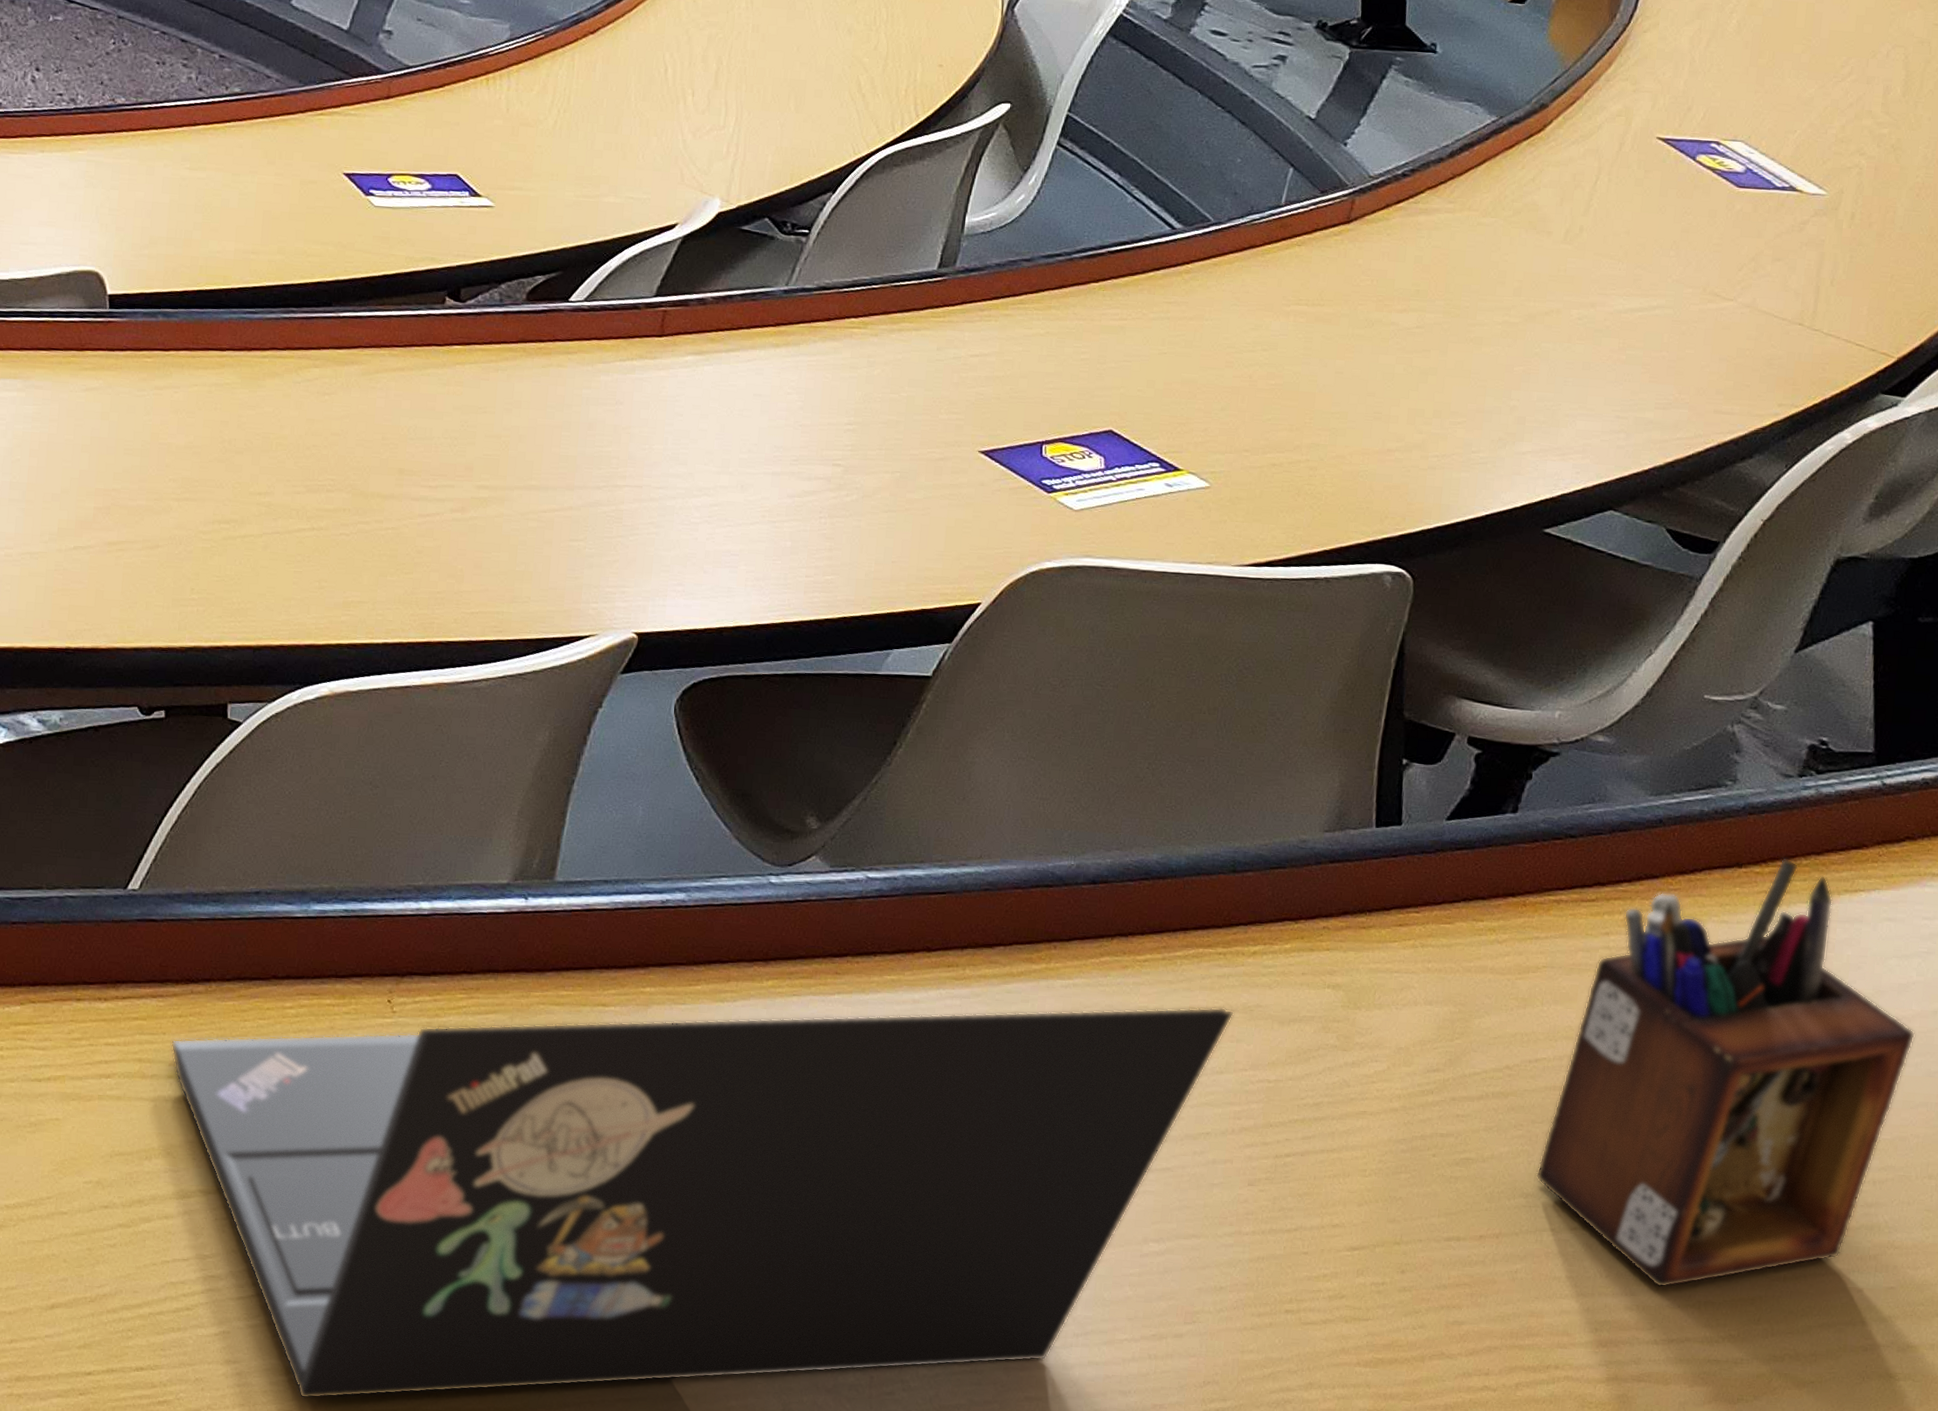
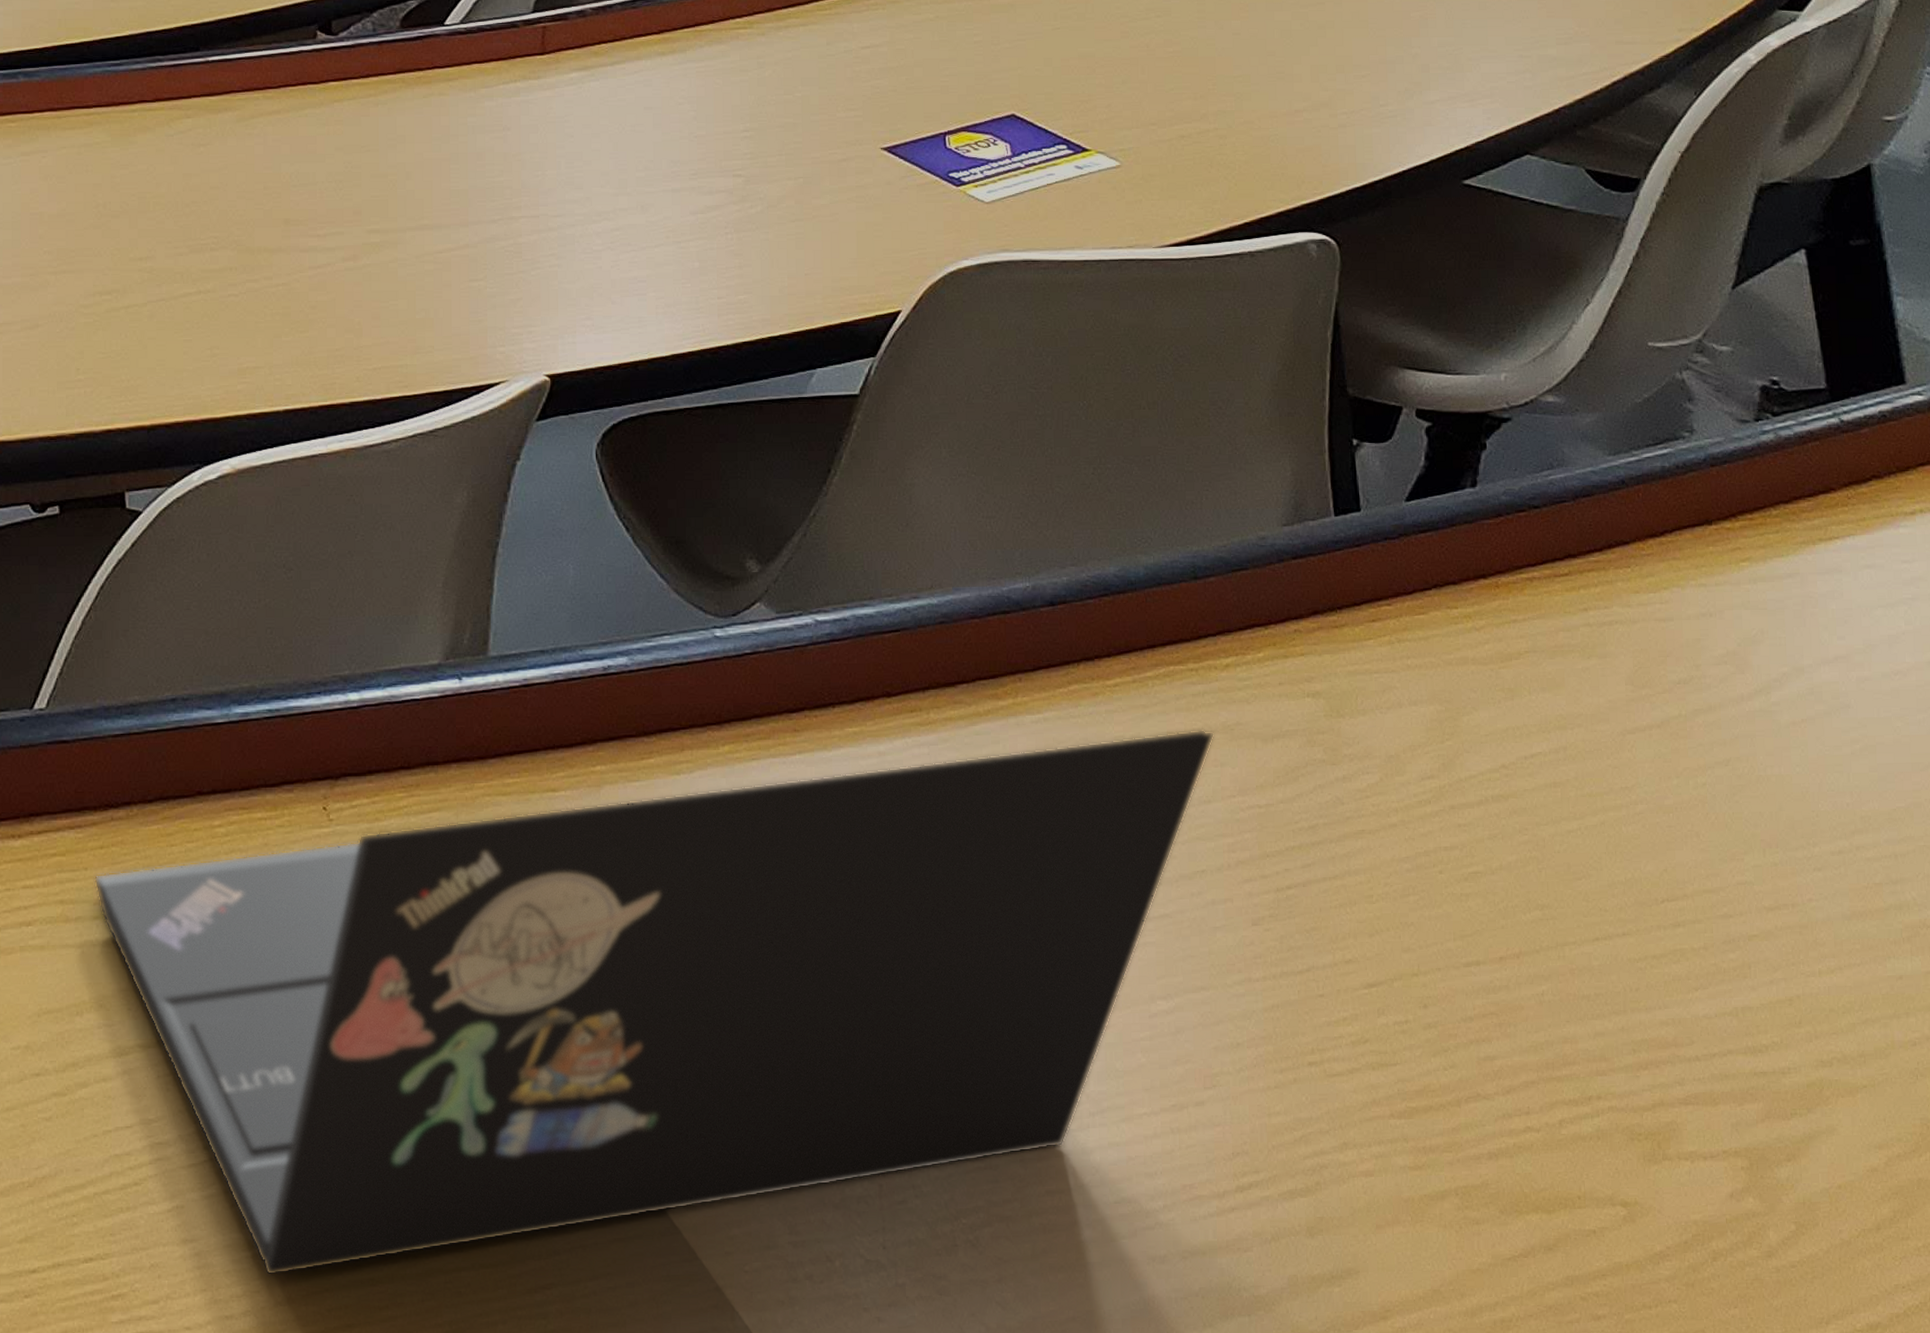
desk organizer: present [1536,858,1915,1288] -> none [1549,510,1913,997]

